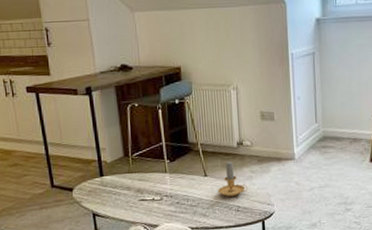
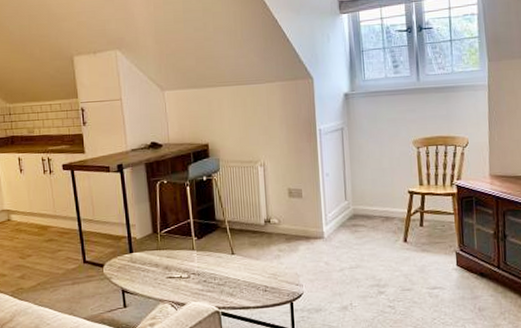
candle: present [217,161,248,197] -> none [245,239,276,276]

